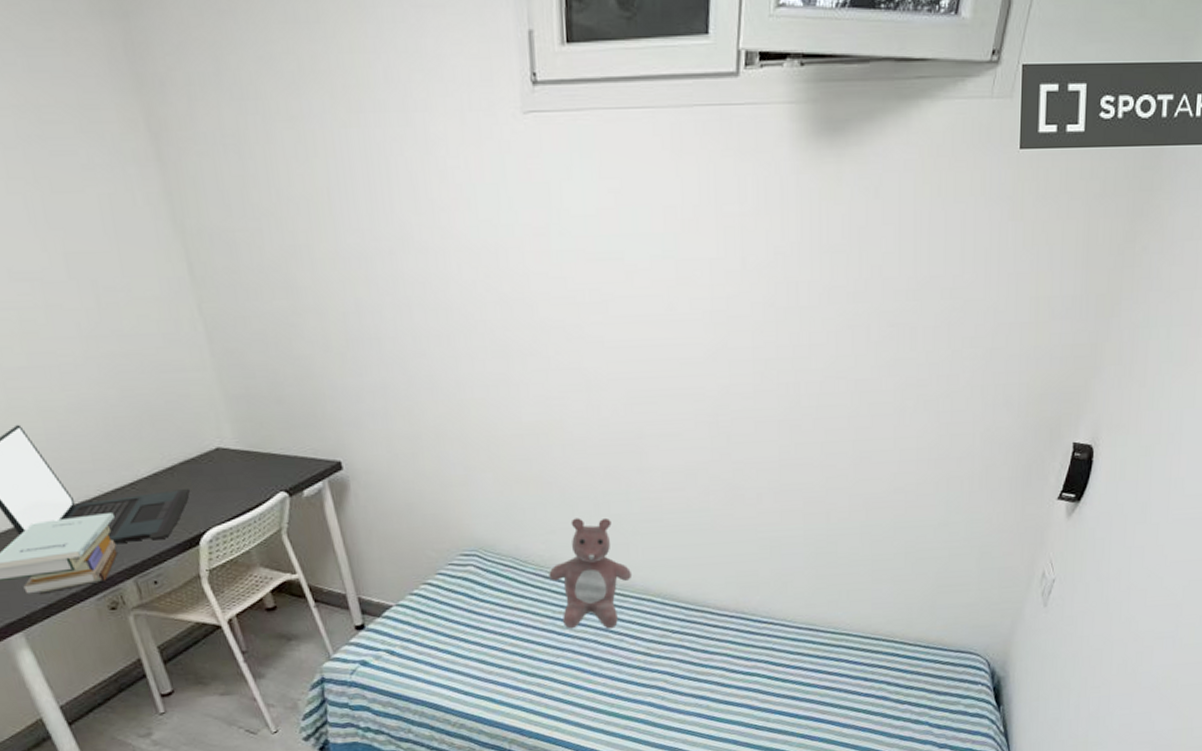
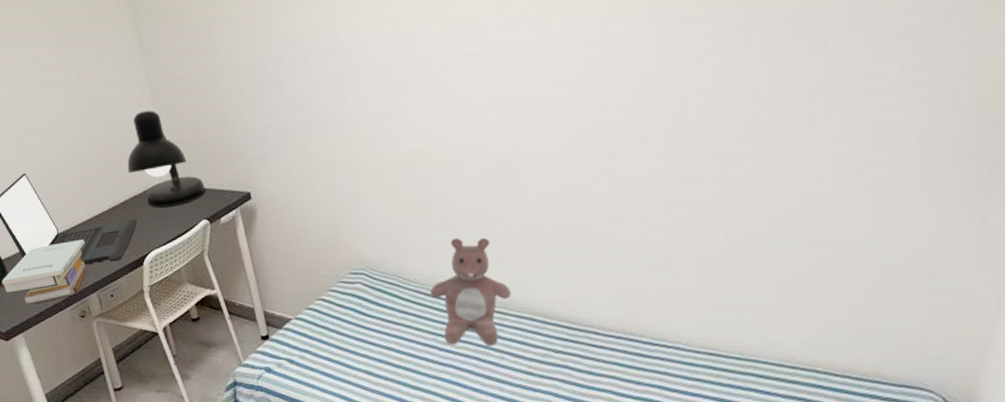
desk lamp: none [174,355,283,476] -> present [127,110,206,208]

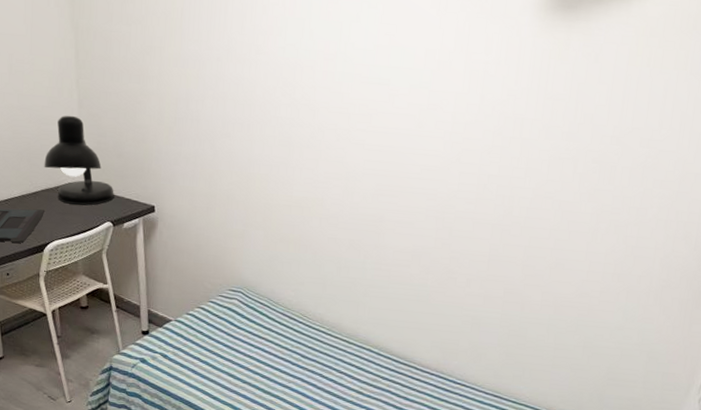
stuffed animal: present [430,237,512,346] -> none [293,275,358,367]

